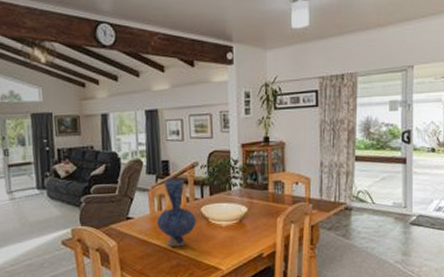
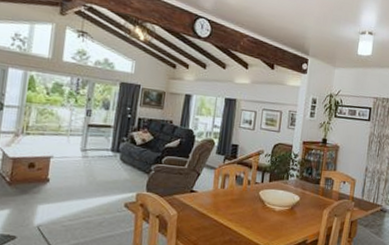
vase: present [157,179,196,247] -> none [217,161,254,224]

